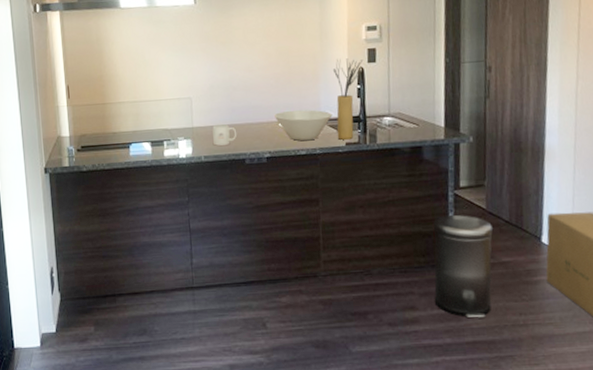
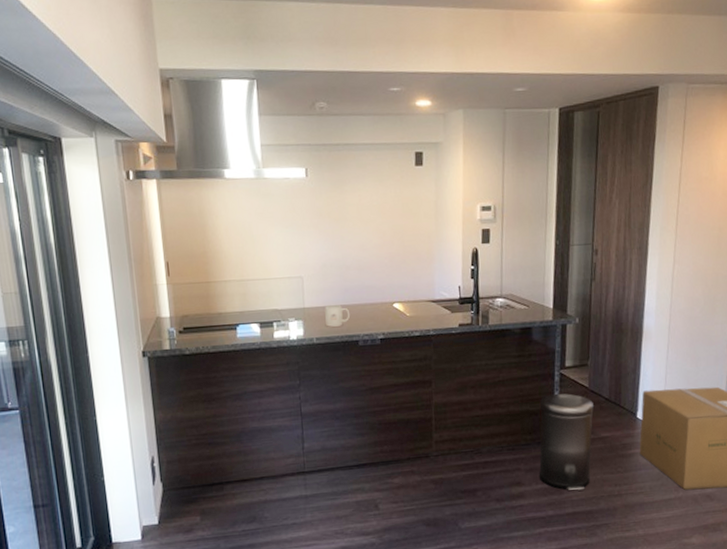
bowl: present [273,109,333,141] -> none [387,290,446,322]
vase: present [332,58,364,141] -> none [447,238,478,322]

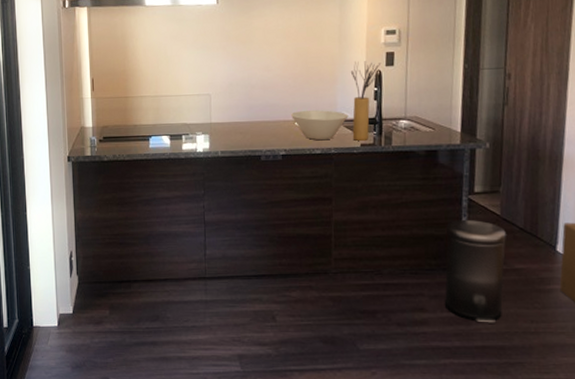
mug: present [325,304,351,328] -> none [230,120,254,143]
bowl: none [387,290,446,322] -> present [290,110,349,141]
vase: none [447,238,478,322] -> present [350,61,382,142]

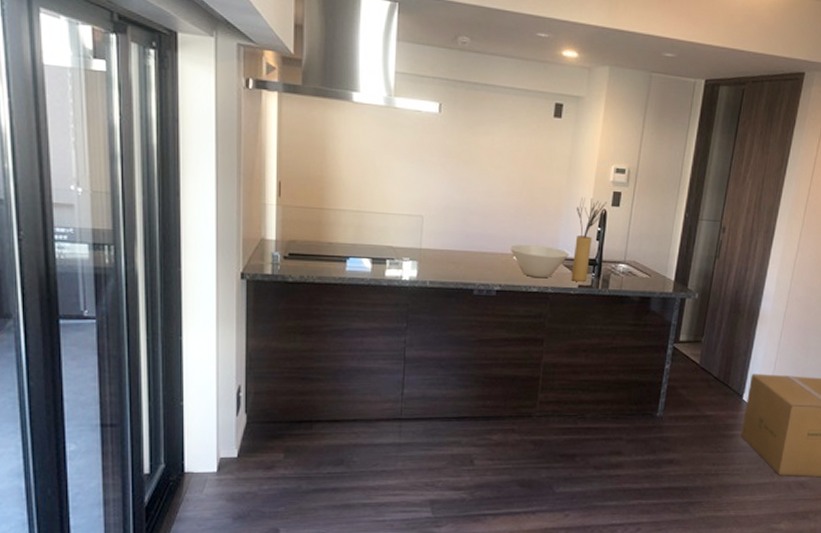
pedal bin: present [445,220,506,323] -> none [640,367,702,466]

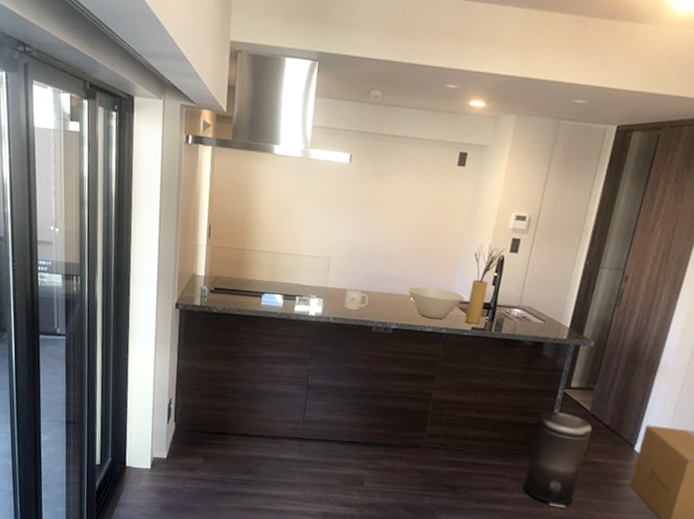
mug: none [442,248,469,273] -> present [344,288,369,311]
pedal bin: none [640,367,702,466] -> present [523,411,592,508]

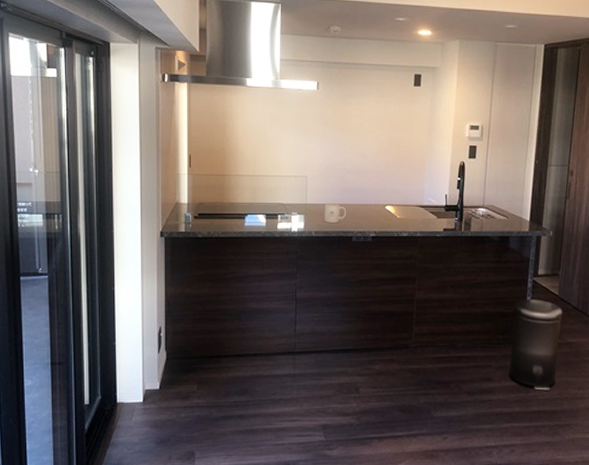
bowl: present [407,286,465,320] -> none [381,196,434,224]
vase: present [465,244,506,325] -> none [436,153,465,227]

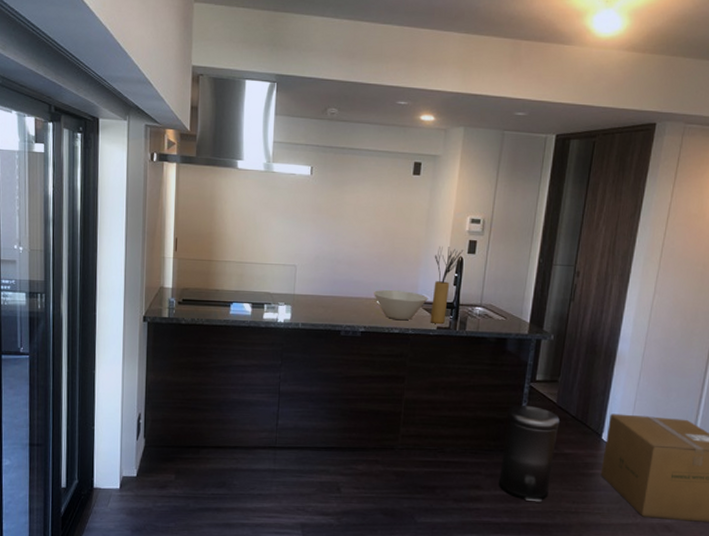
mug: present [324,202,347,224] -> none [312,294,336,316]
bowl: none [381,196,434,224] -> present [373,290,428,321]
vase: none [436,153,465,227] -> present [430,246,464,325]

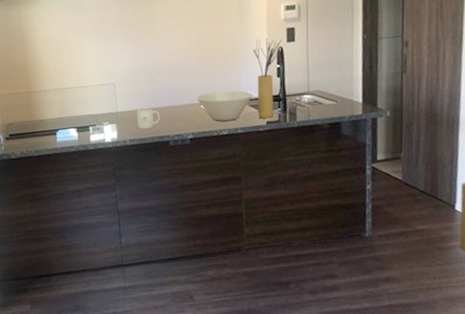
mug: none [312,294,336,316] -> present [136,107,161,130]
pedal bin: present [499,405,560,502] -> none [352,187,409,284]

